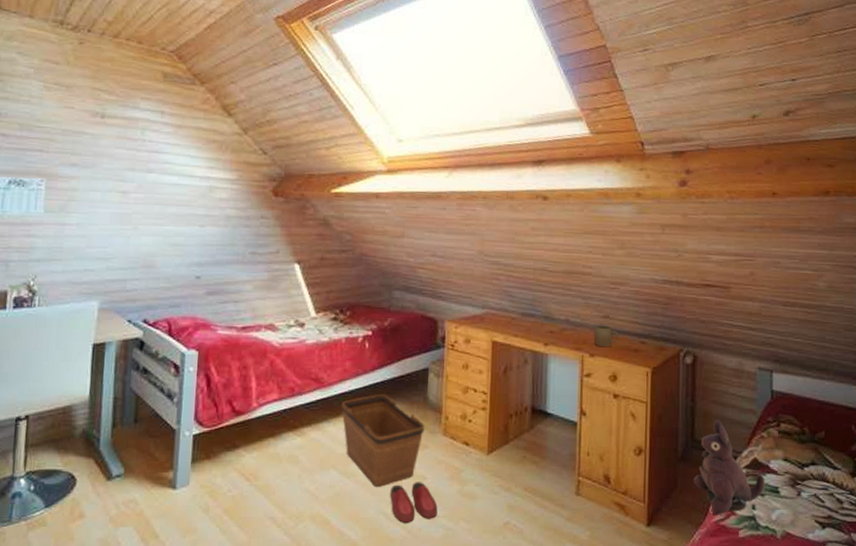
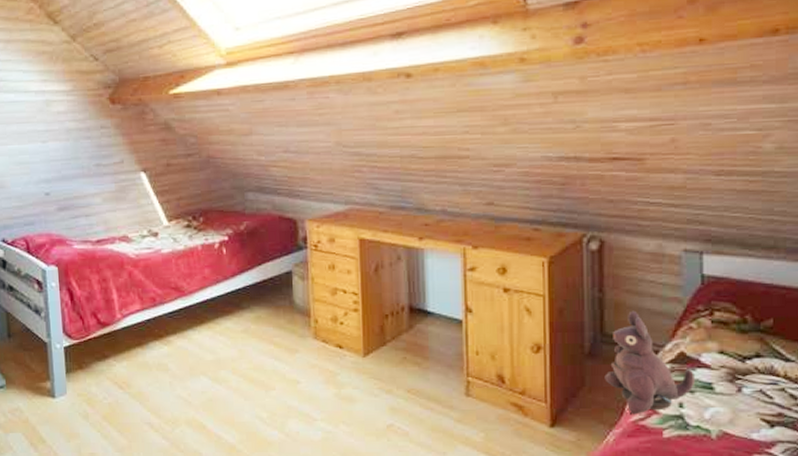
bicycle basket: present [341,394,425,487] -> none [205,300,294,392]
slippers: present [390,482,438,523] -> none [264,386,315,427]
mug: present [593,325,619,348] -> none [476,213,506,238]

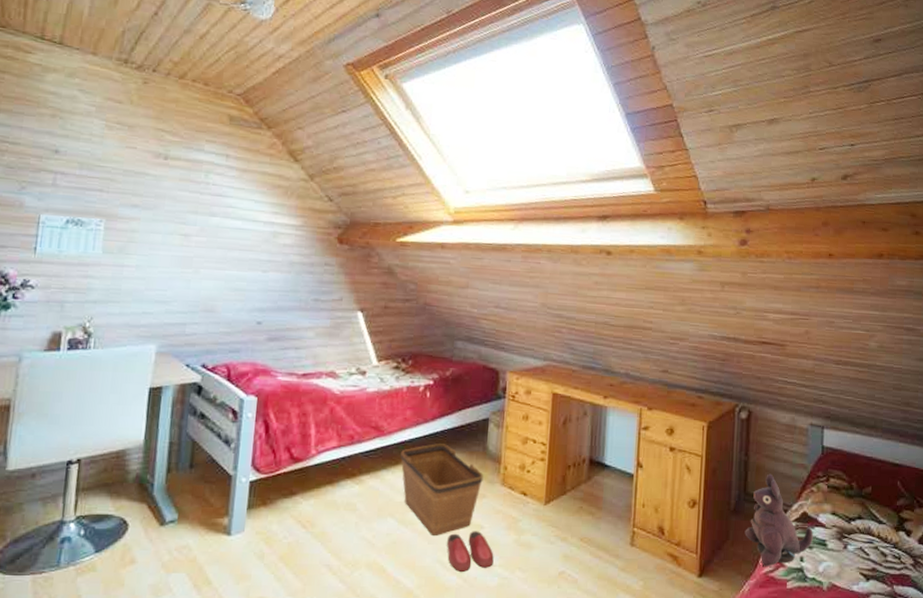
bicycle basket: none [205,300,294,392] -> present [400,443,484,536]
slippers: none [264,386,315,427] -> present [447,531,494,572]

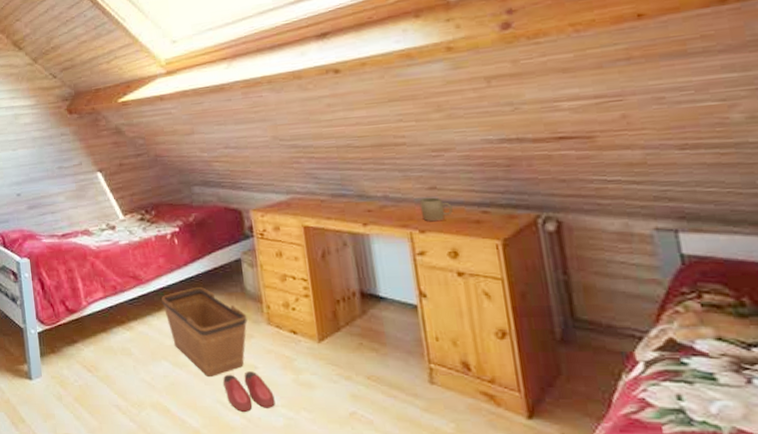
mug: none [652,379,677,402] -> present [419,197,453,222]
plush toy: present [744,473,813,567] -> none [583,293,692,407]

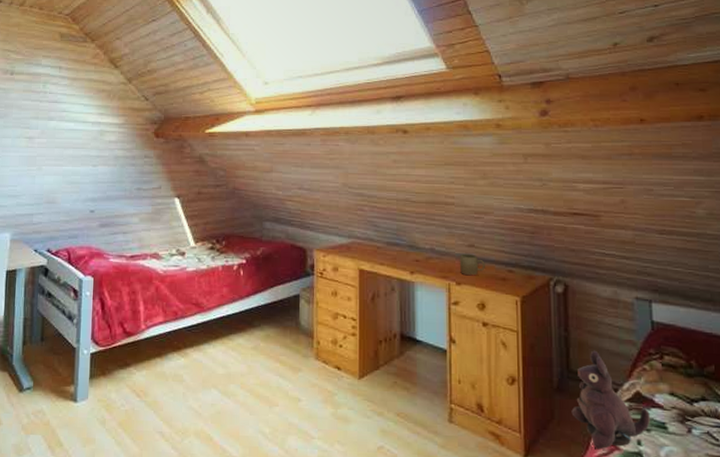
bicycle basket: present [161,287,248,377] -> none [220,319,298,407]
slippers: present [223,371,275,412] -> none [268,403,313,443]
plush toy: none [583,293,692,407] -> present [571,350,650,450]

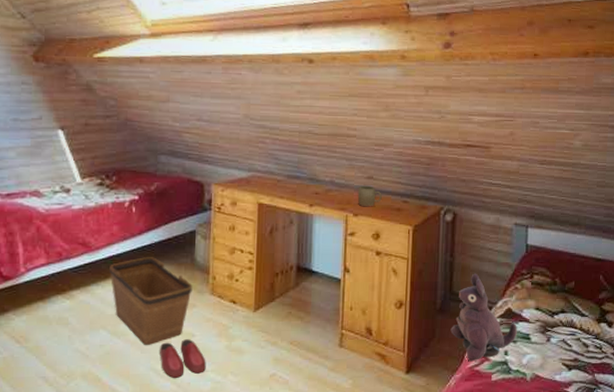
bicycle basket: none [220,319,298,407] -> present [109,257,193,345]
slippers: none [268,403,313,443] -> present [160,339,206,378]

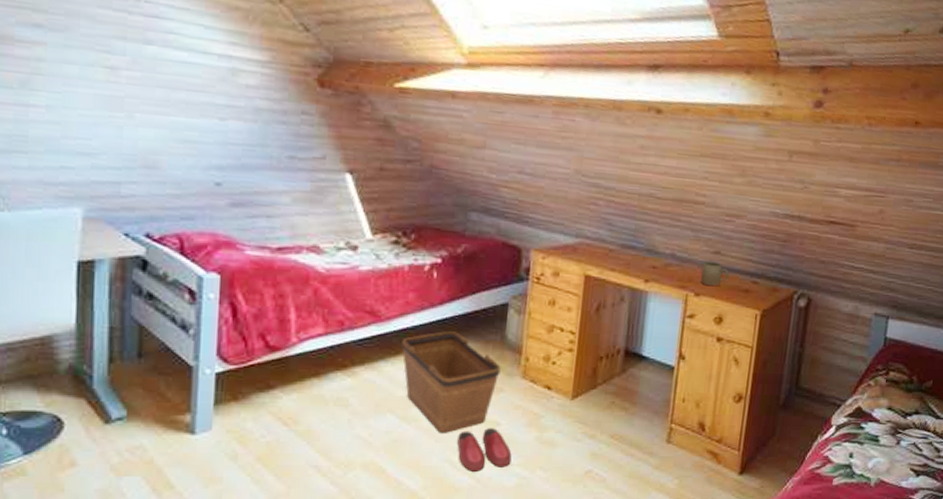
plush toy: present [450,273,517,362] -> none [792,366,866,464]

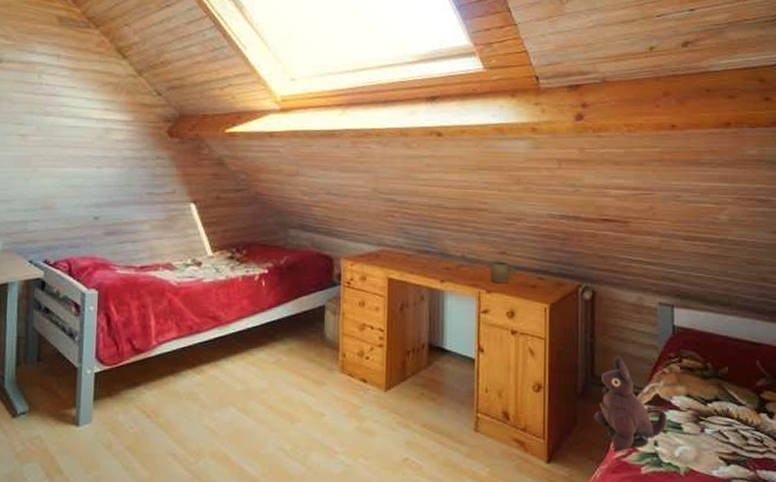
bicycle basket: present [402,331,501,433] -> none [239,332,322,424]
slippers: present [457,428,512,472] -> none [289,419,336,459]
plush toy: none [792,366,866,464] -> present [594,355,667,452]

